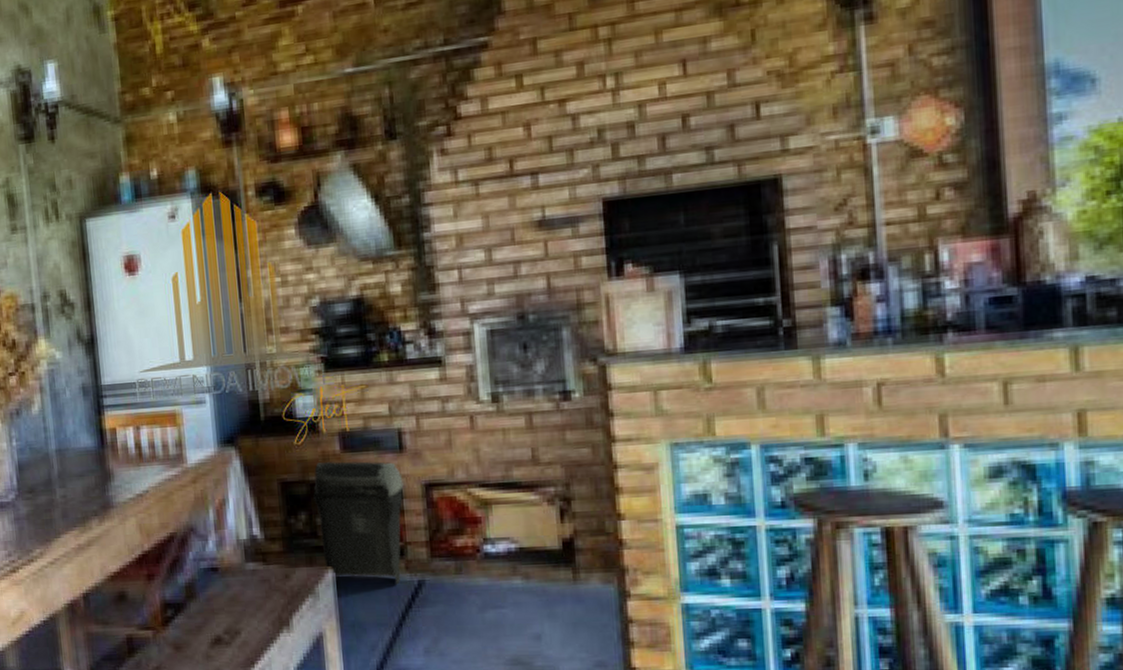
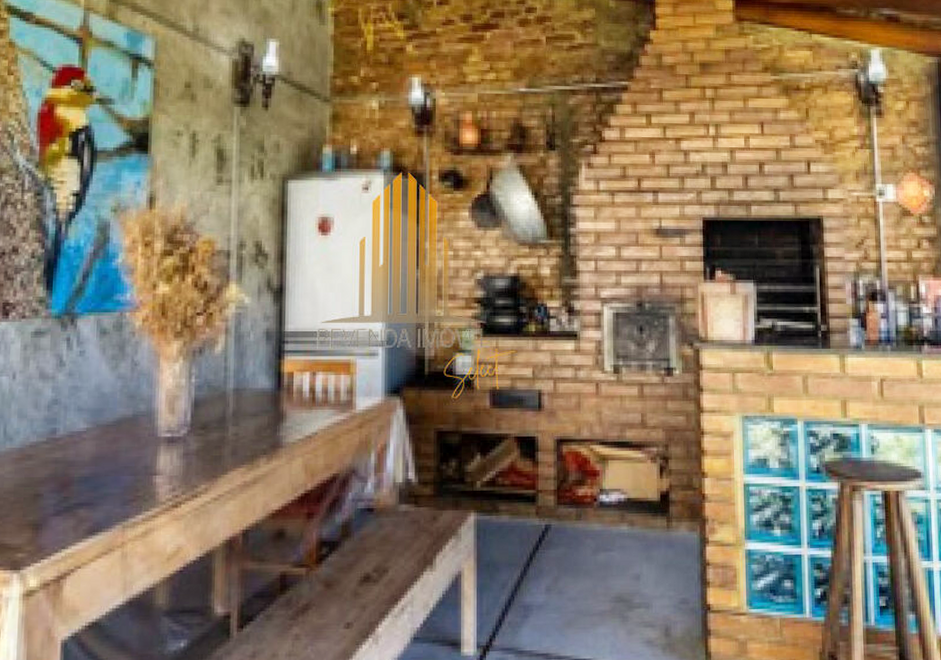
trash can: present [313,461,404,585] -> none [464,416,540,528]

